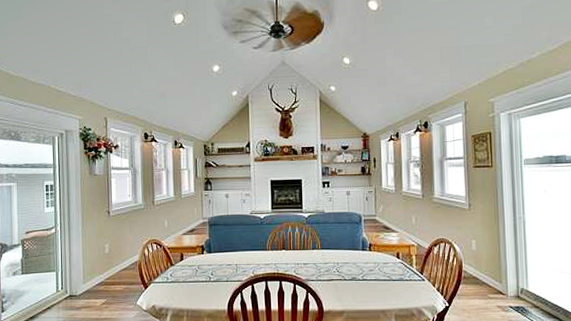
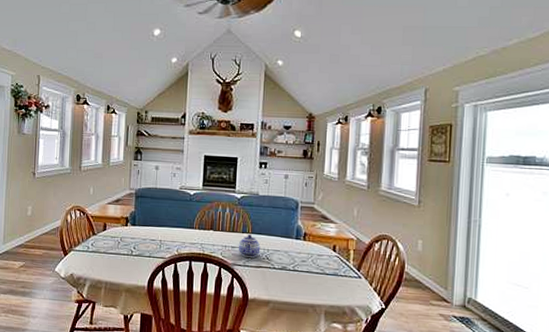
teapot: none [309,251,331,272] -> present [238,235,261,258]

